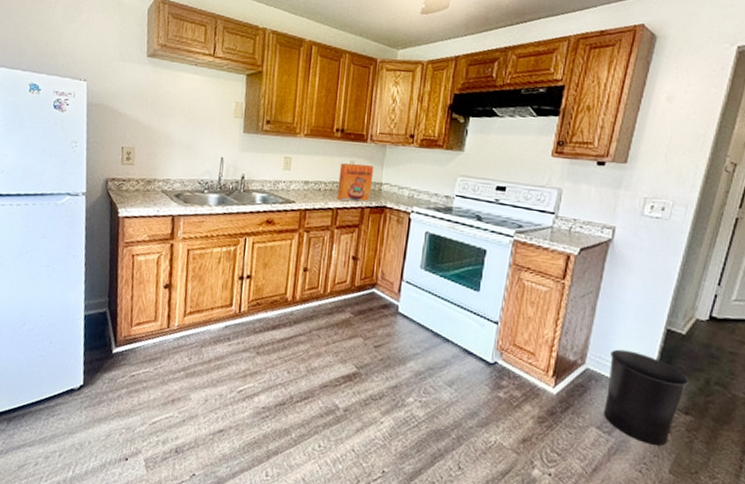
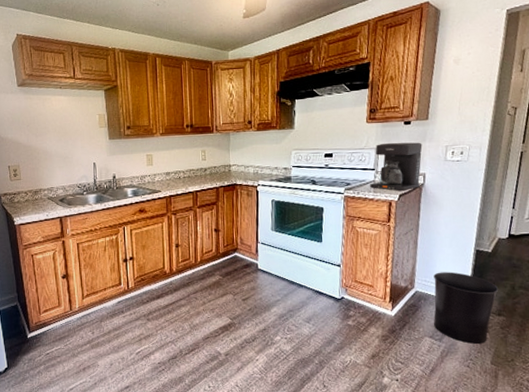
cereal box: present [337,163,374,202] -> none [193,151,223,185]
coffee maker: none [546,183,616,245] -> present [370,142,423,192]

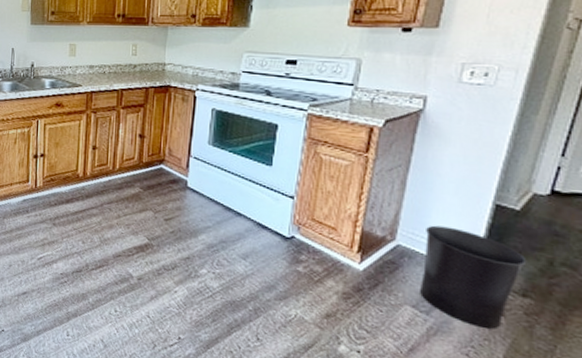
coffee maker: present [370,142,423,192] -> none [344,53,426,116]

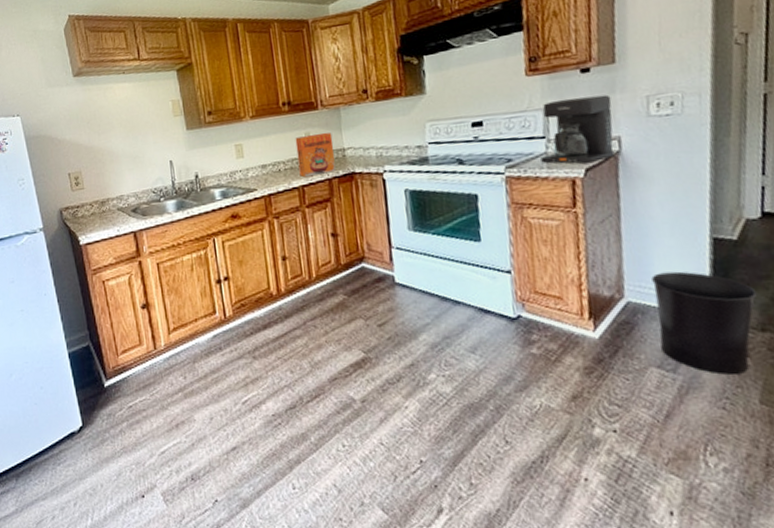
cereal box: none [121,46,157,83] -> present [295,132,336,178]
coffee maker: none [344,53,426,116] -> present [540,94,615,165]

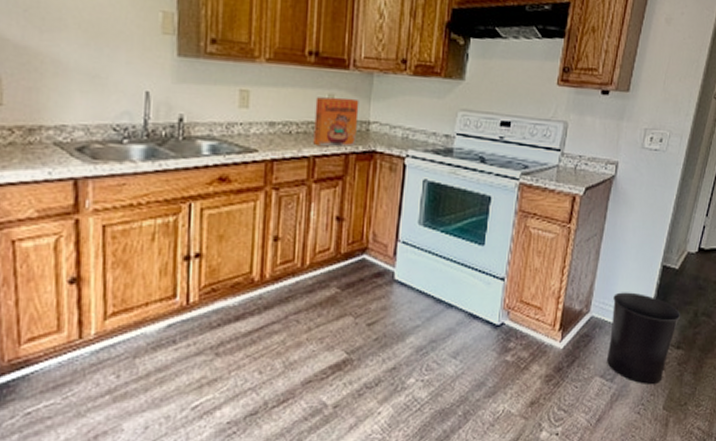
coffee maker: present [540,94,615,165] -> none [552,115,619,183]

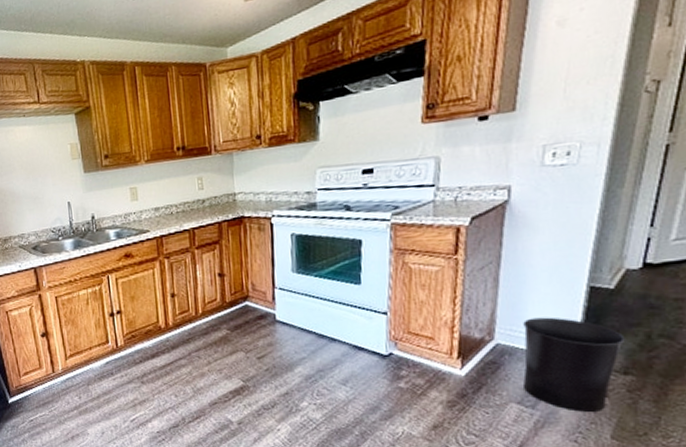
cereal box: present [313,97,359,147] -> none [187,177,226,220]

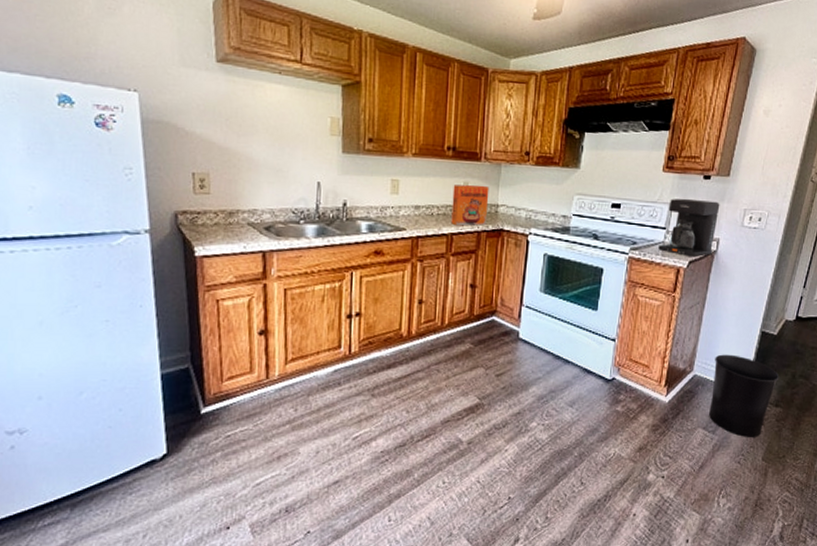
cereal box: none [187,177,226,220] -> present [451,184,489,226]
coffee maker: none [428,143,507,213] -> present [658,198,720,258]

